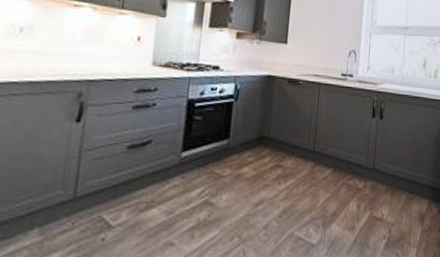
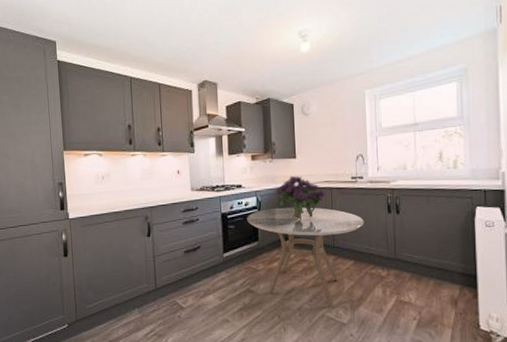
dining table: none [219,99,349,226] -> present [247,207,364,309]
bouquet: none [257,63,313,116] -> present [276,175,326,220]

